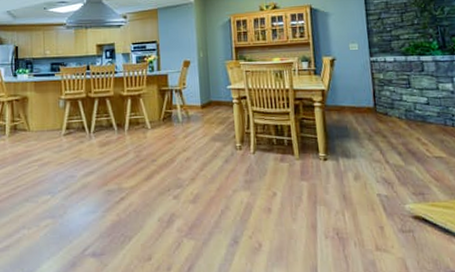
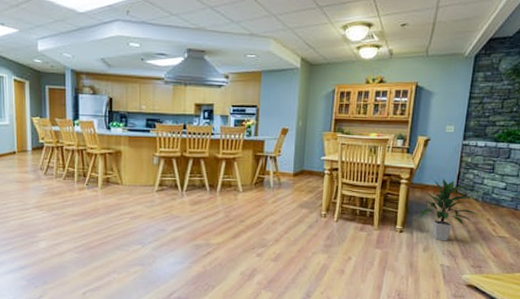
indoor plant: none [342,98,405,167] -> present [420,179,477,241]

